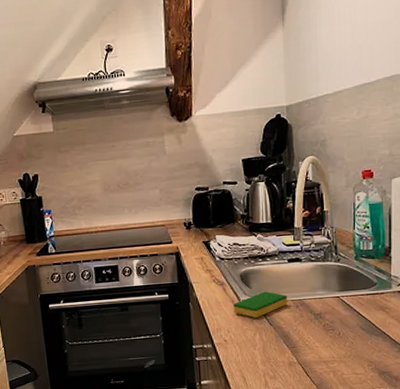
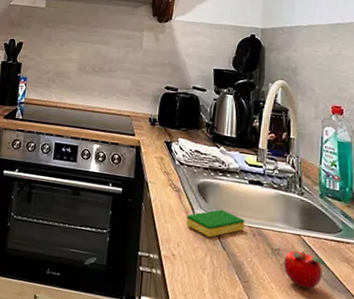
apple: none [326,310,365,340] -> present [284,250,328,289]

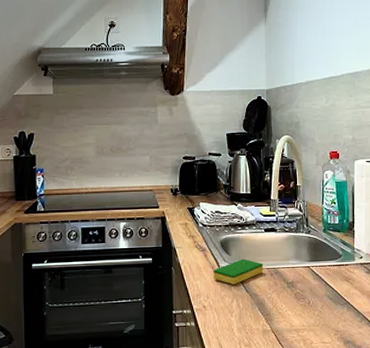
apple: present [284,250,328,289] -> none [297,279,332,309]

